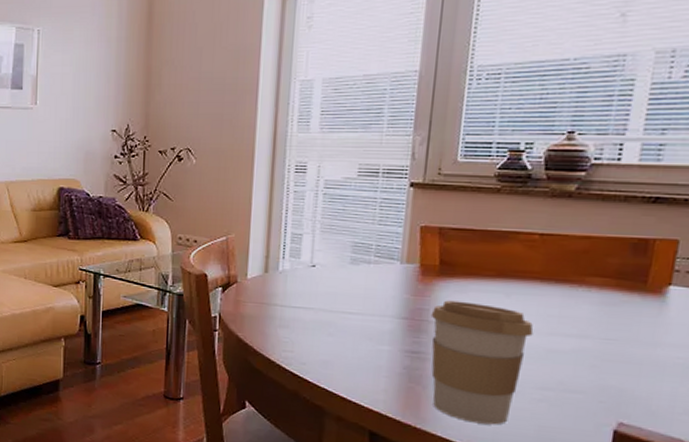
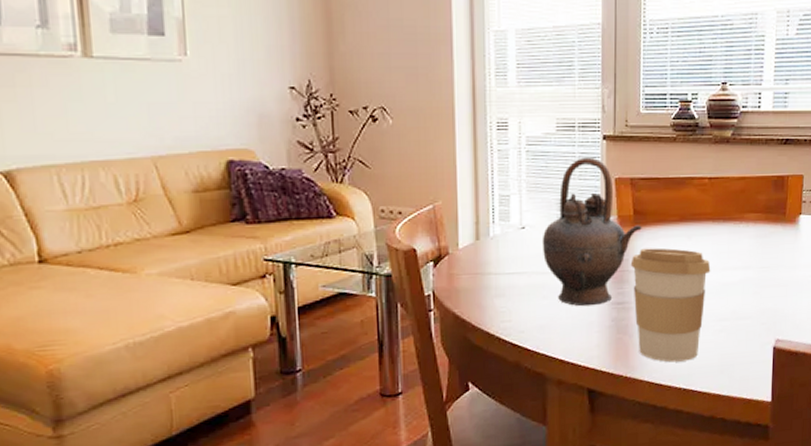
teapot: none [332,203,449,351] -> present [542,157,642,307]

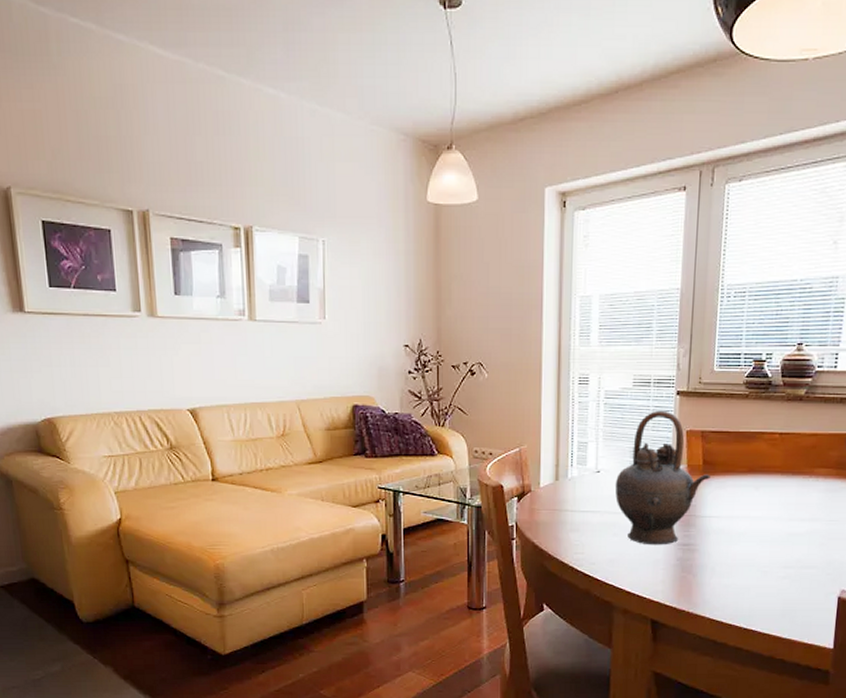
coffee cup: present [630,247,711,363] -> none [697,496,777,603]

